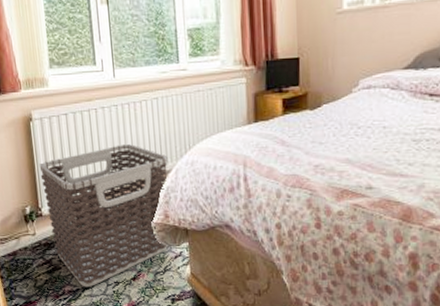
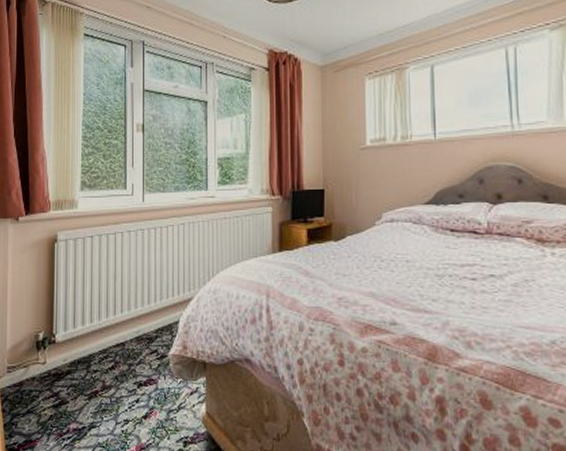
clothes hamper: present [39,144,168,288] -> none [58,270,190,426]

